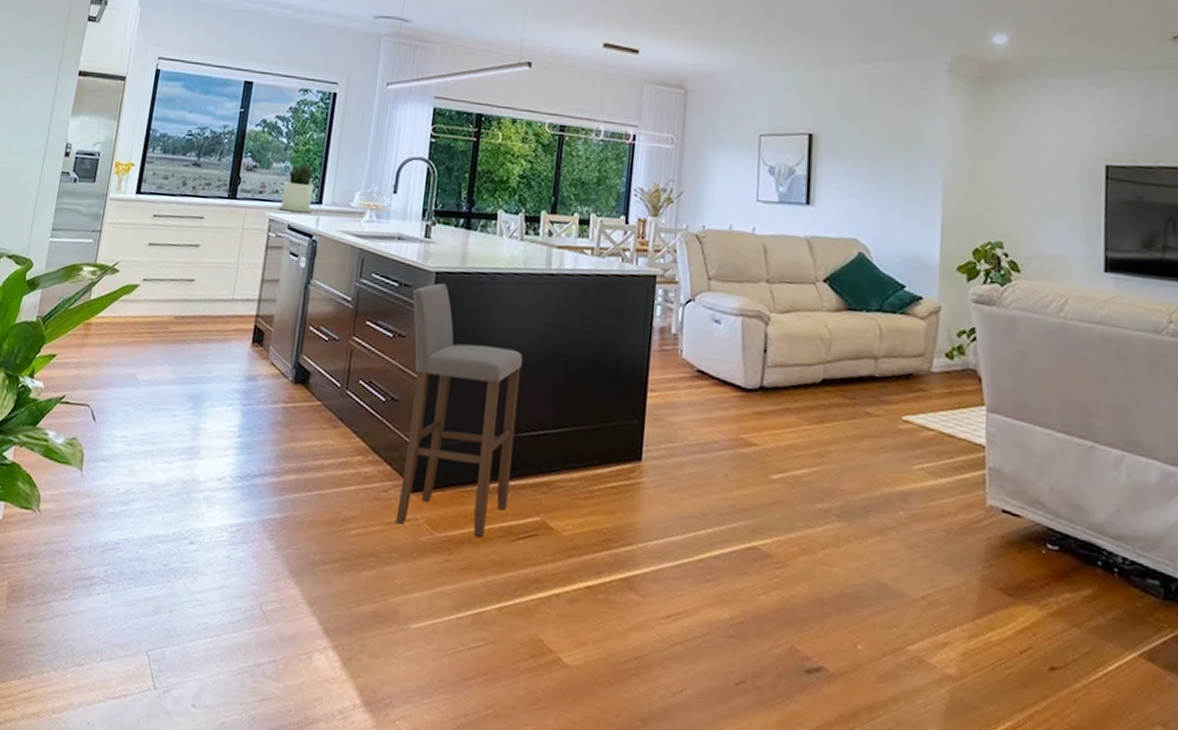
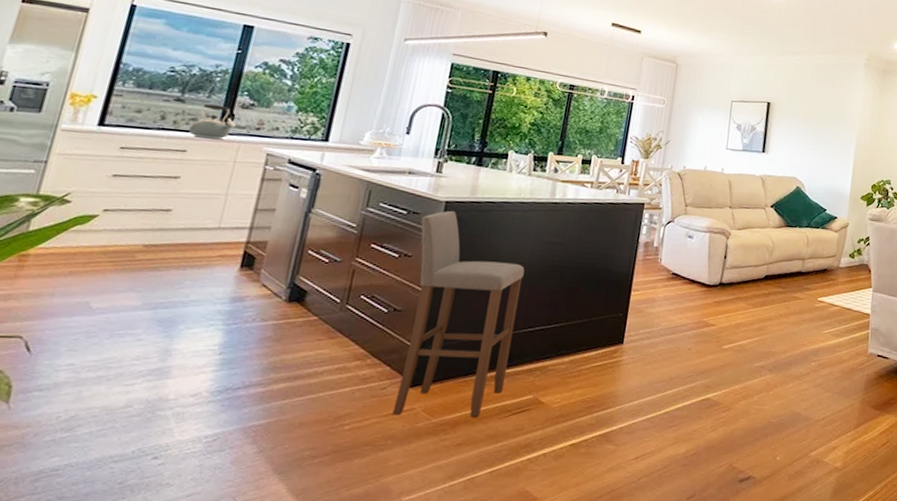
kettle: none [205,167,243,205] -> present [189,104,237,140]
planter: present [278,163,314,213] -> none [278,103,321,149]

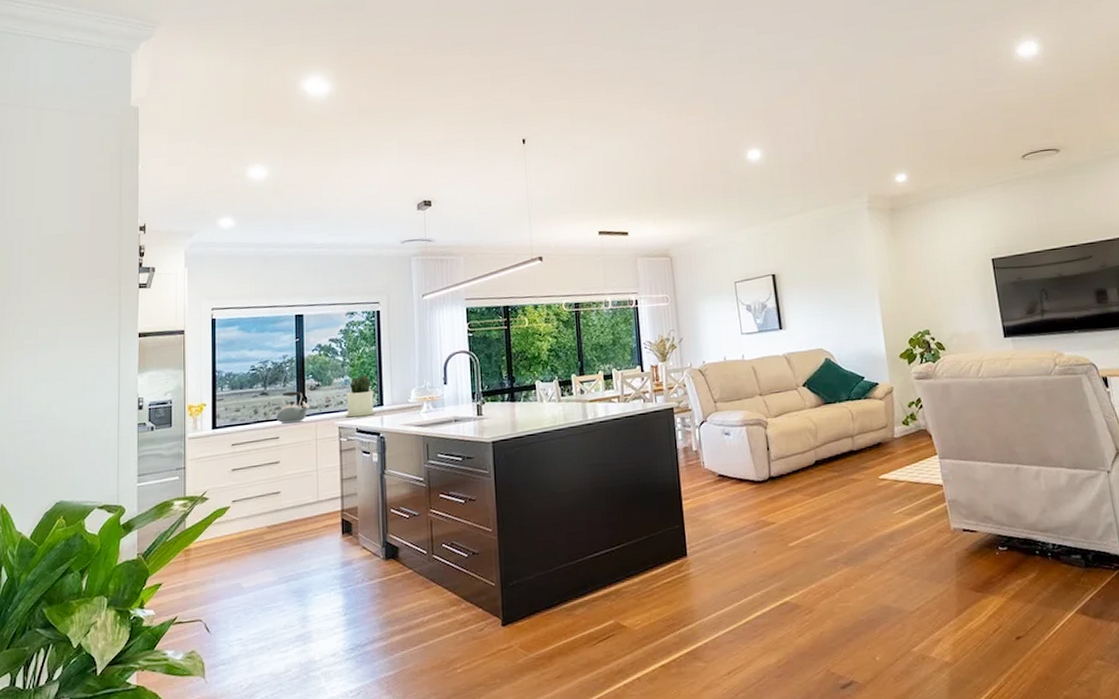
planter: none [278,103,321,149] -> present [345,374,376,418]
bar stool: present [392,210,525,417] -> none [476,449,586,654]

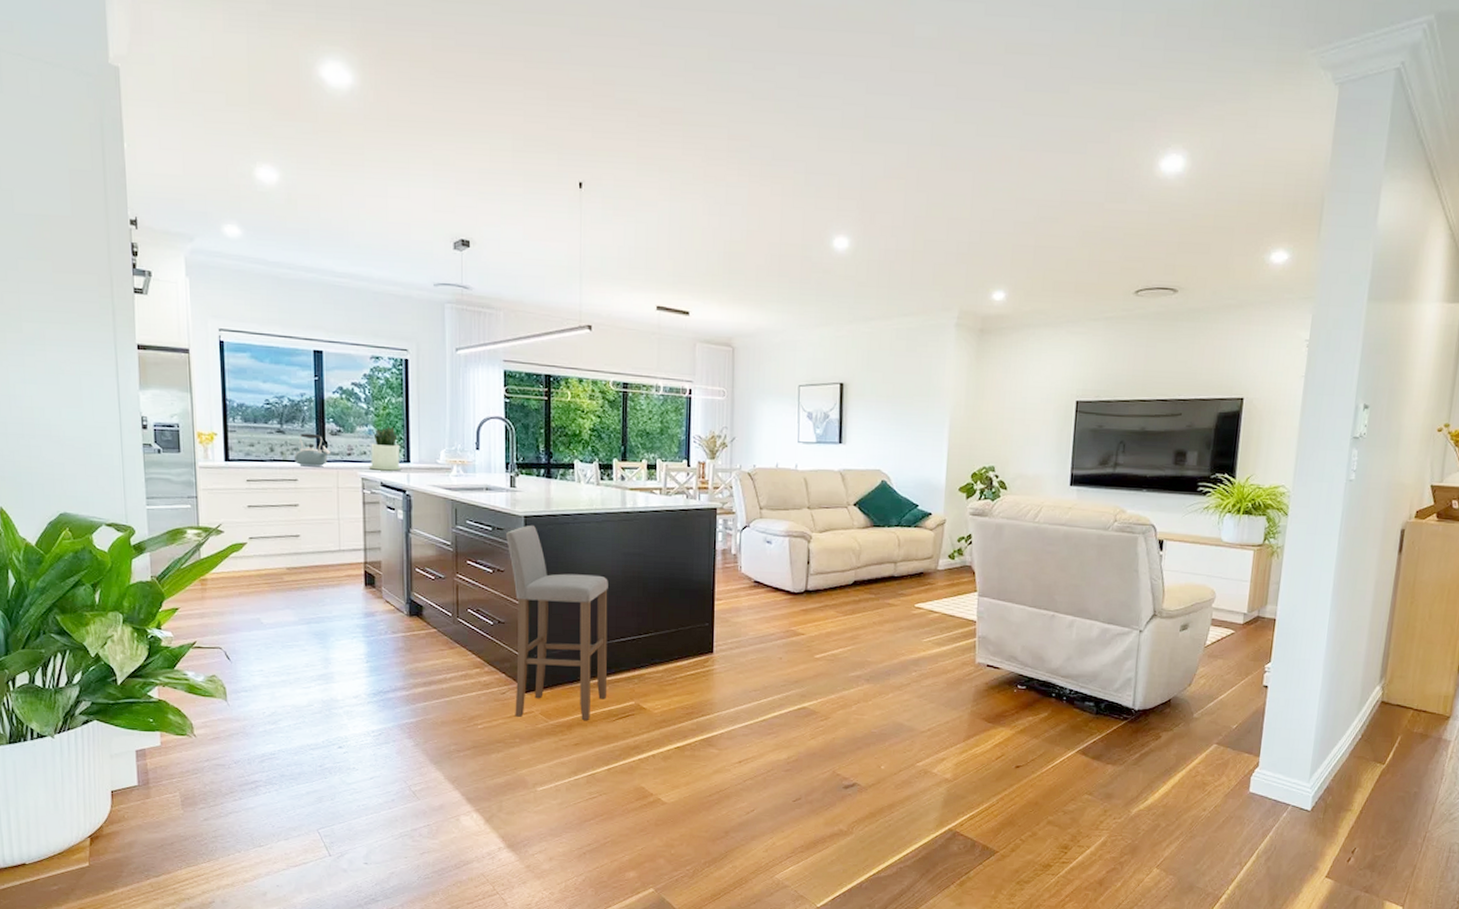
bar stool: none [476,449,586,654] -> present [506,525,608,720]

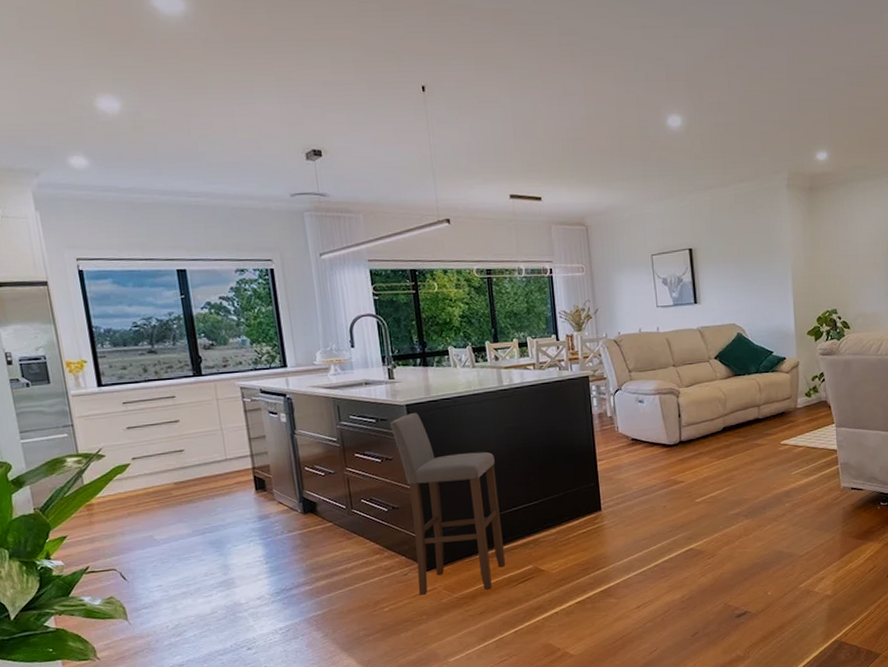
kettle: present [295,433,331,467] -> none [169,350,207,383]
planter: present [368,426,402,471] -> none [243,334,280,378]

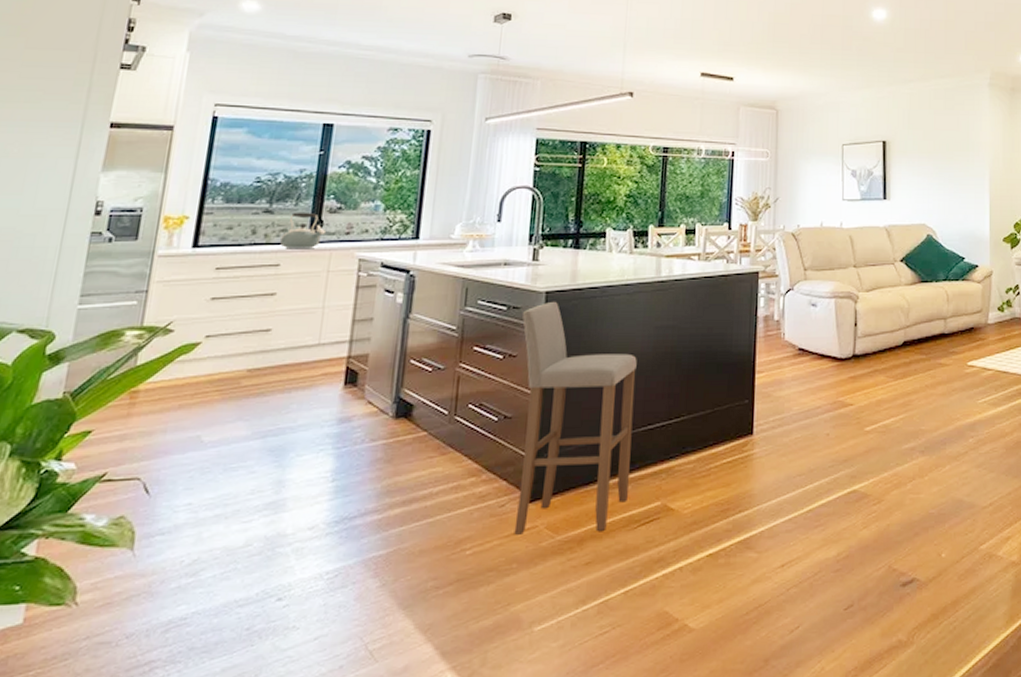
kettle: none [169,350,207,383] -> present [280,212,327,249]

